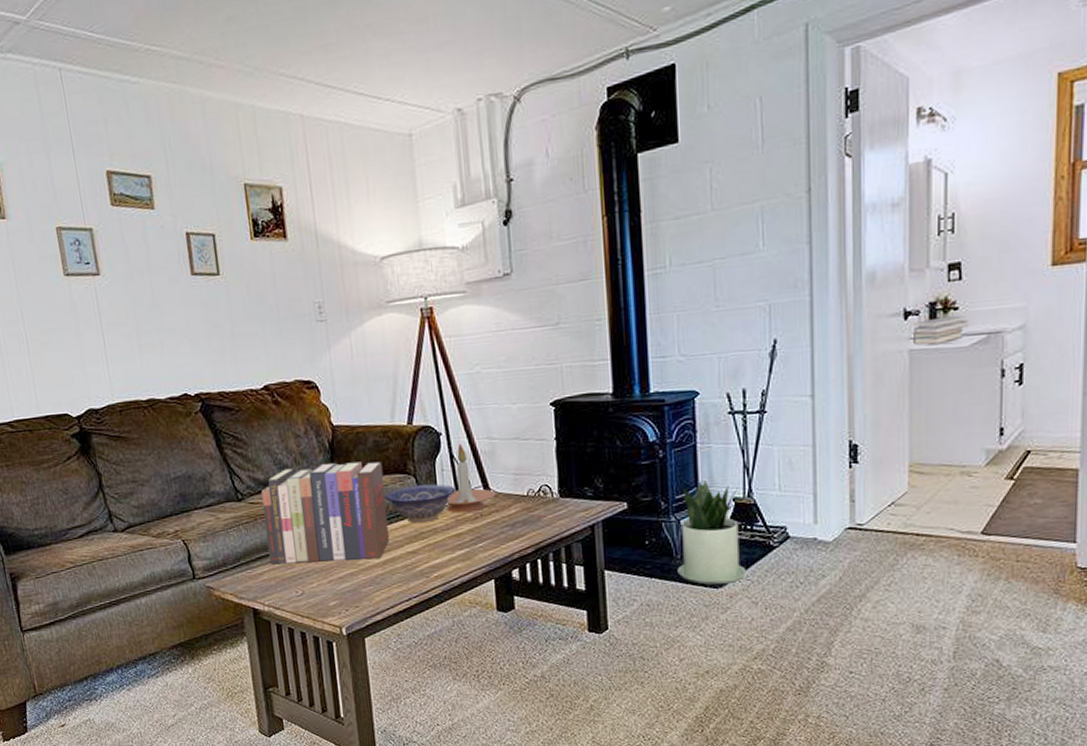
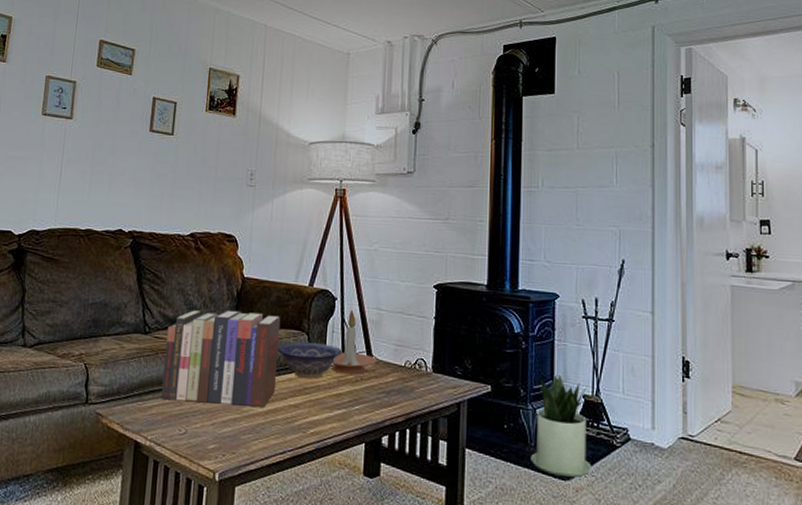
books: present [912,315,970,346] -> none [733,262,778,284]

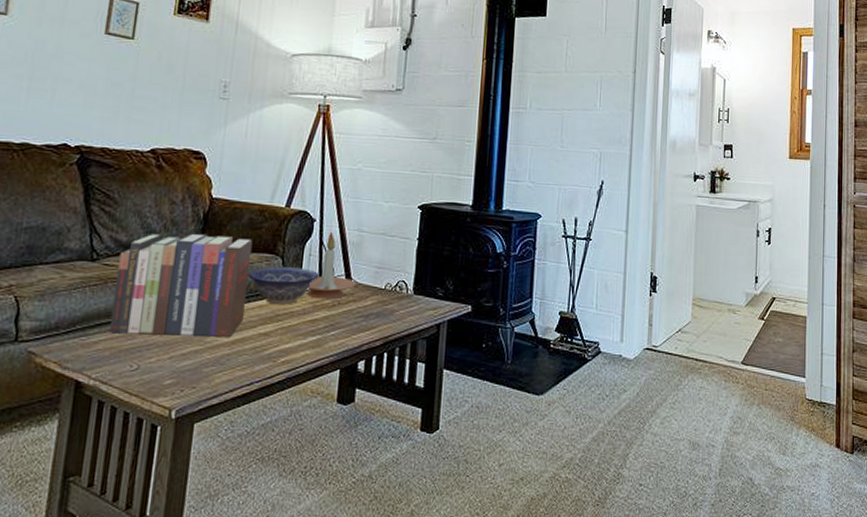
planter: present [531,375,592,477] -> none [507,293,564,391]

